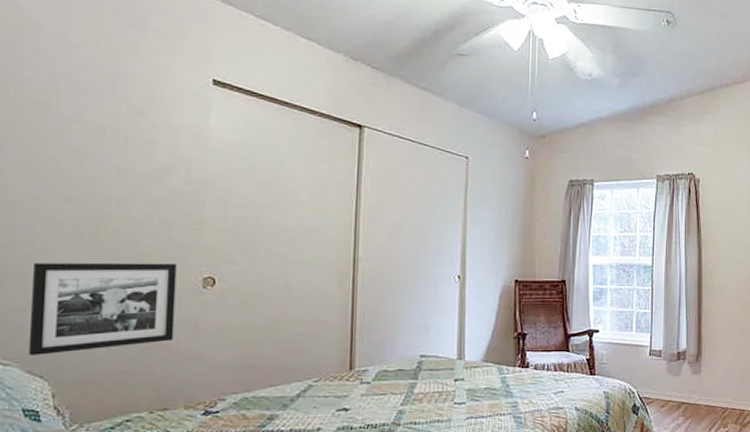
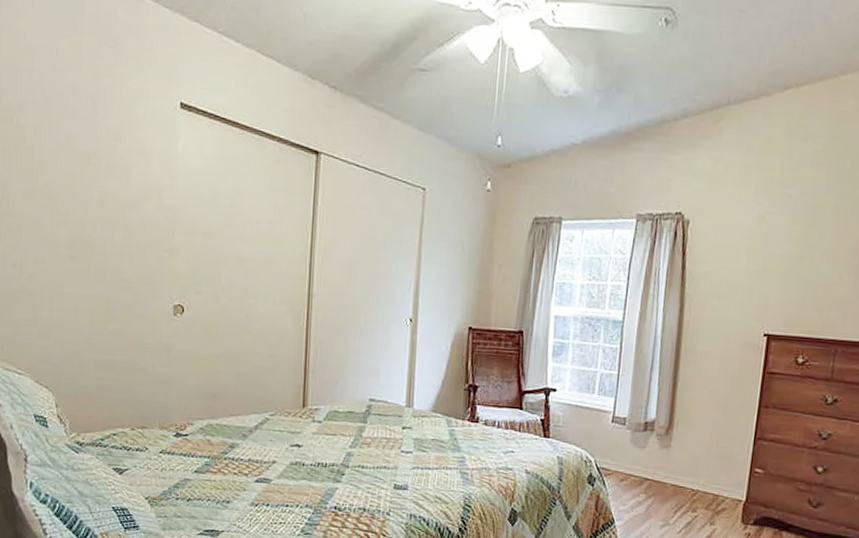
picture frame: present [28,262,177,355] -> none [36,282,151,368]

